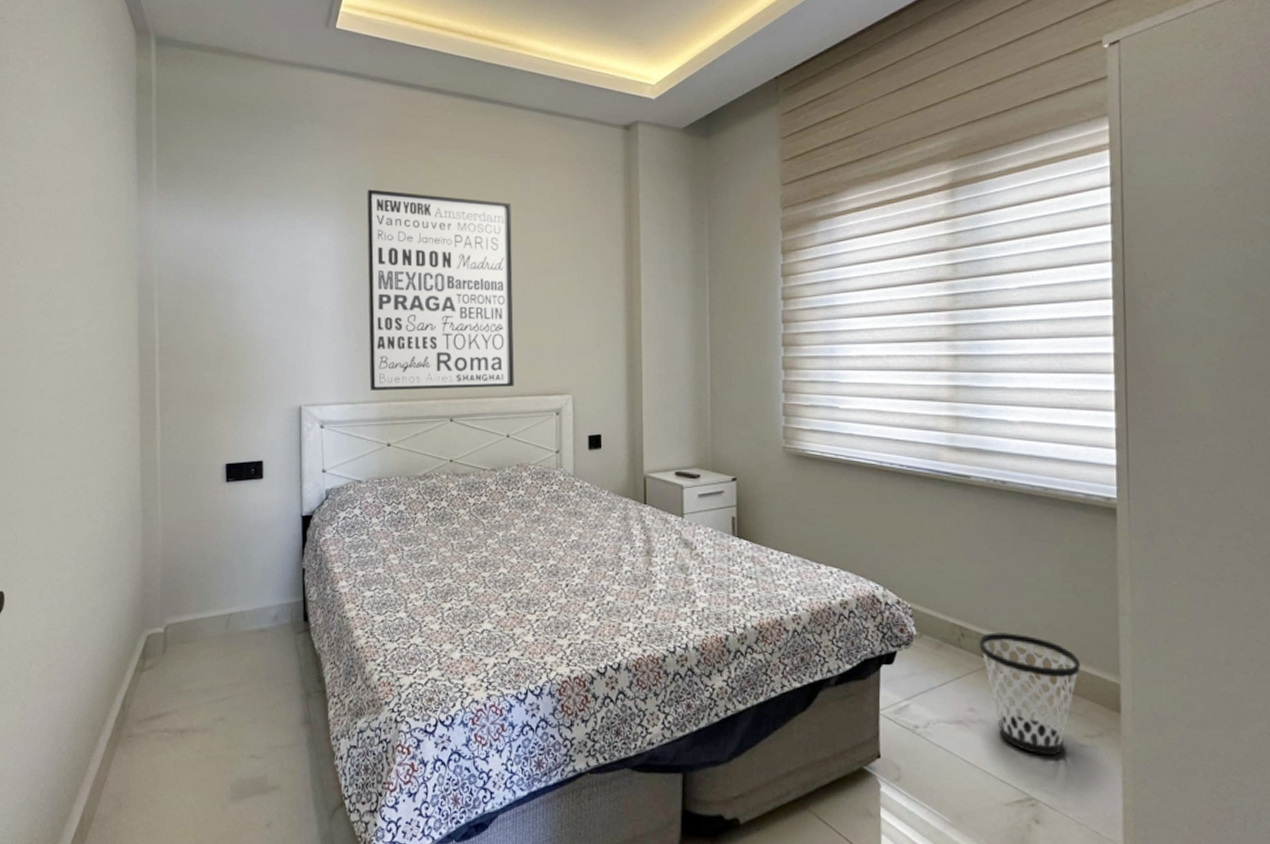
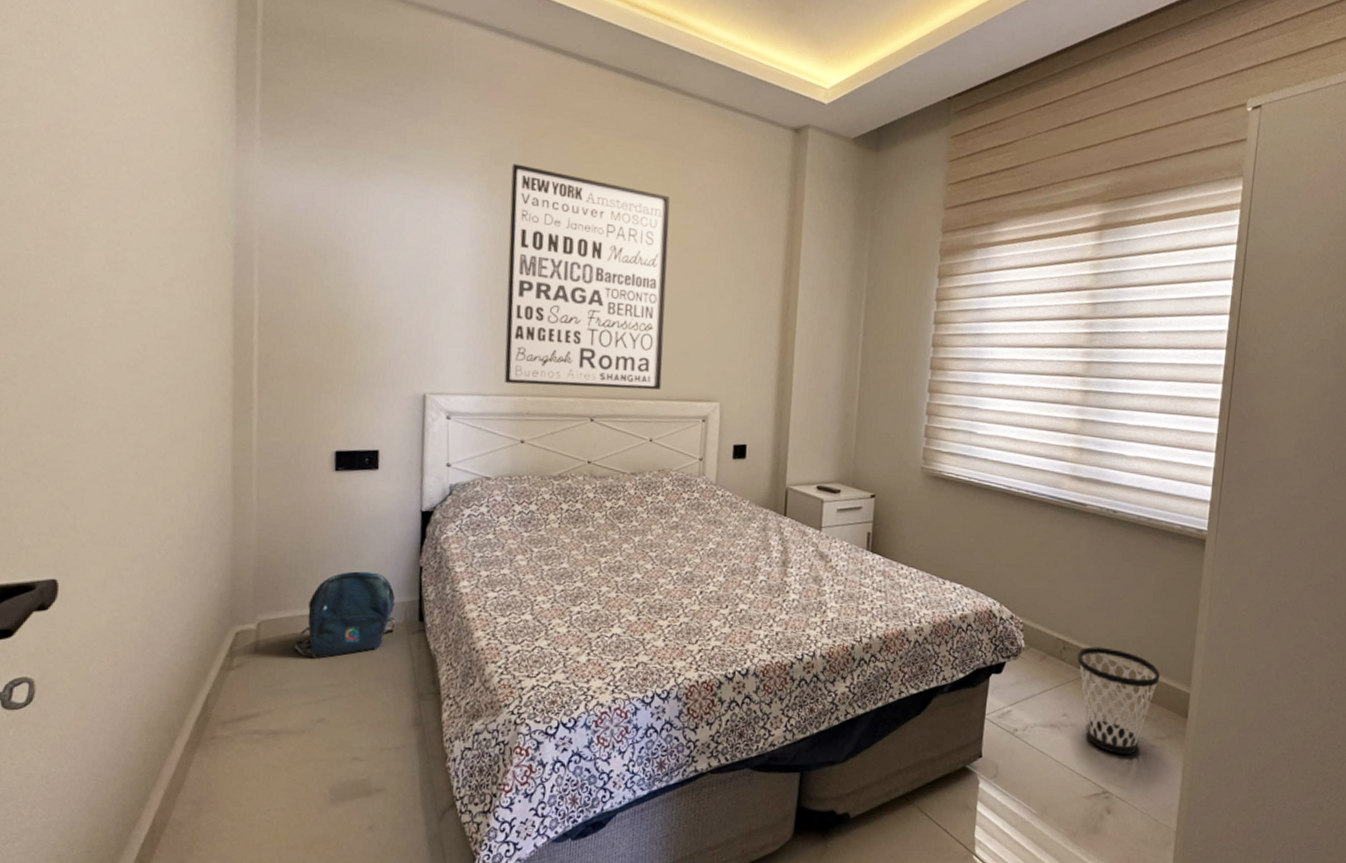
backpack: none [197,575,282,659] -> present [295,571,395,659]

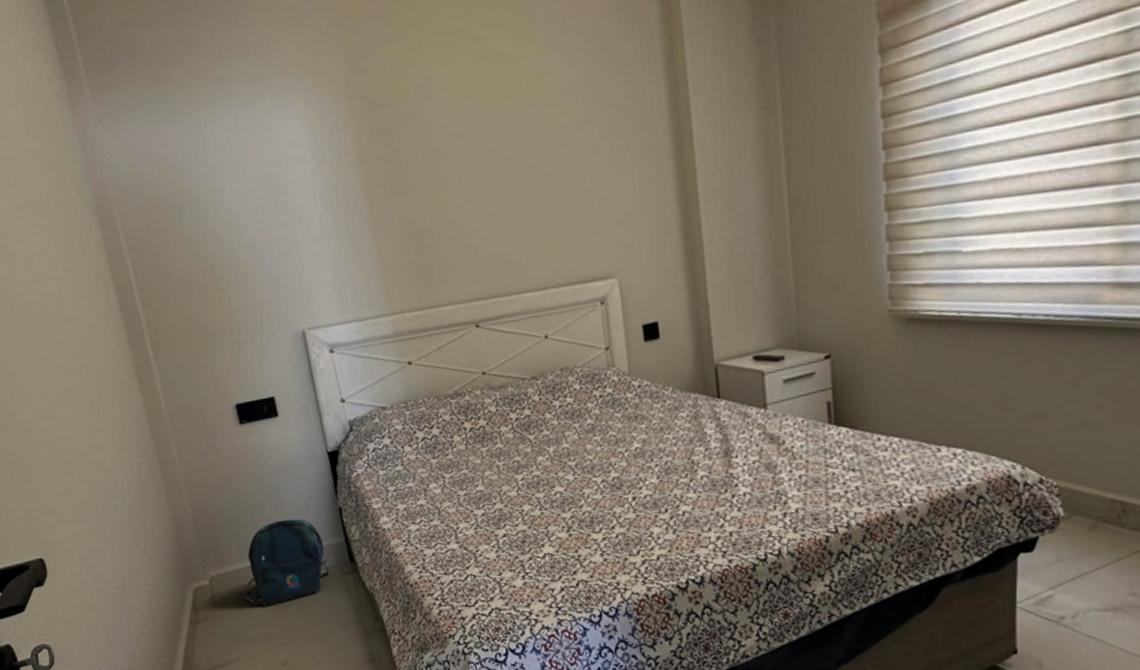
wall art: present [504,163,670,390] -> none [333,40,546,302]

